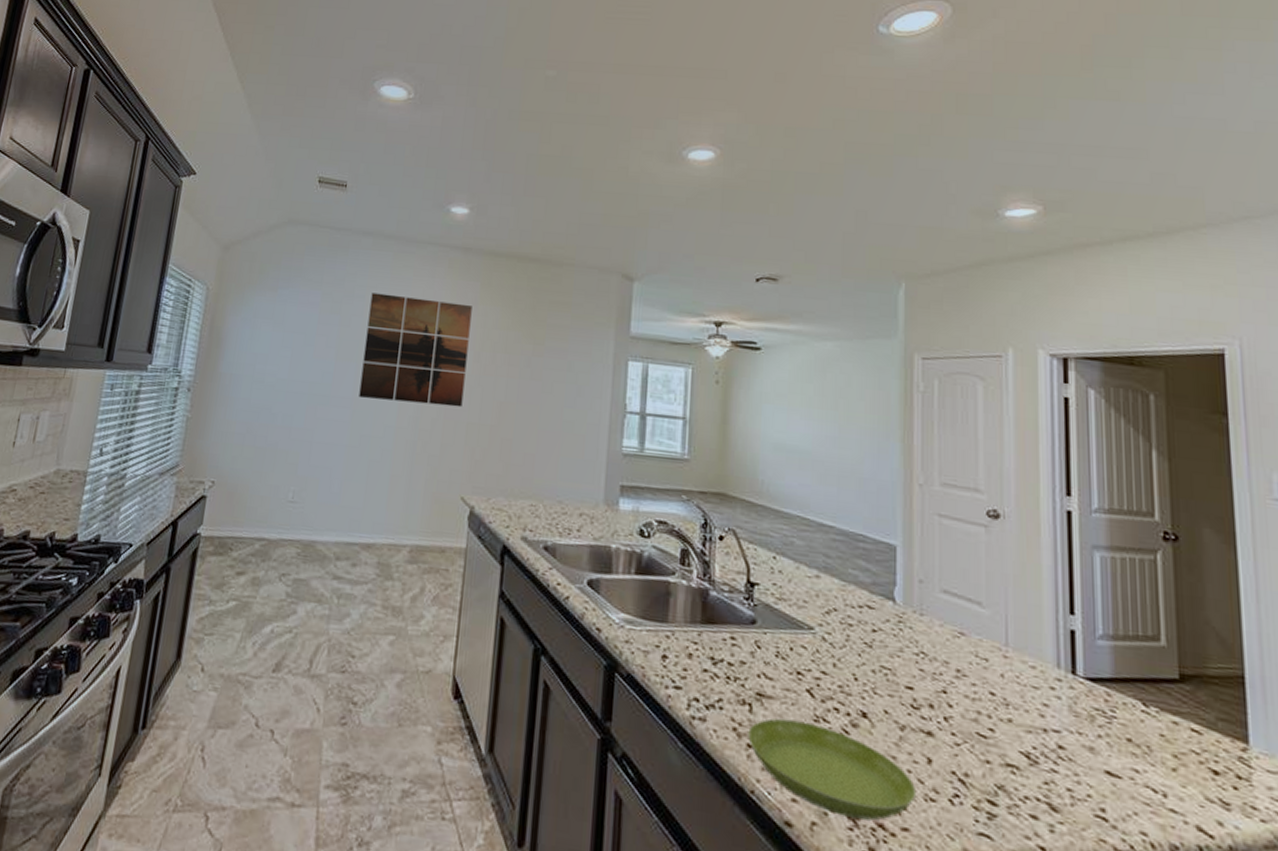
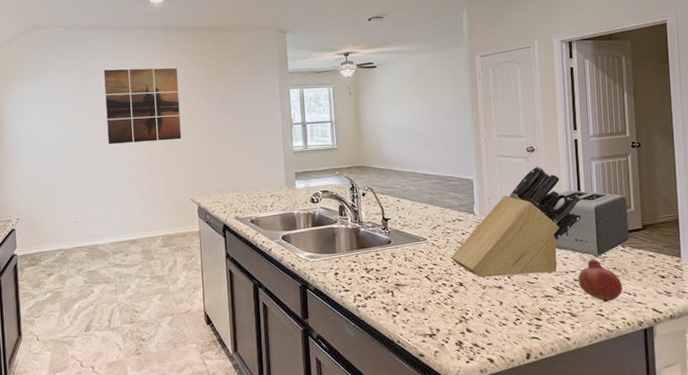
saucer: present [748,718,915,821] -> none [392,295,494,344]
knife block: none [850,542,1075,727] -> present [450,166,582,278]
toaster: none [1010,590,1156,715] -> present [544,190,629,258]
fruit: none [1064,716,1143,798] -> present [578,260,623,303]

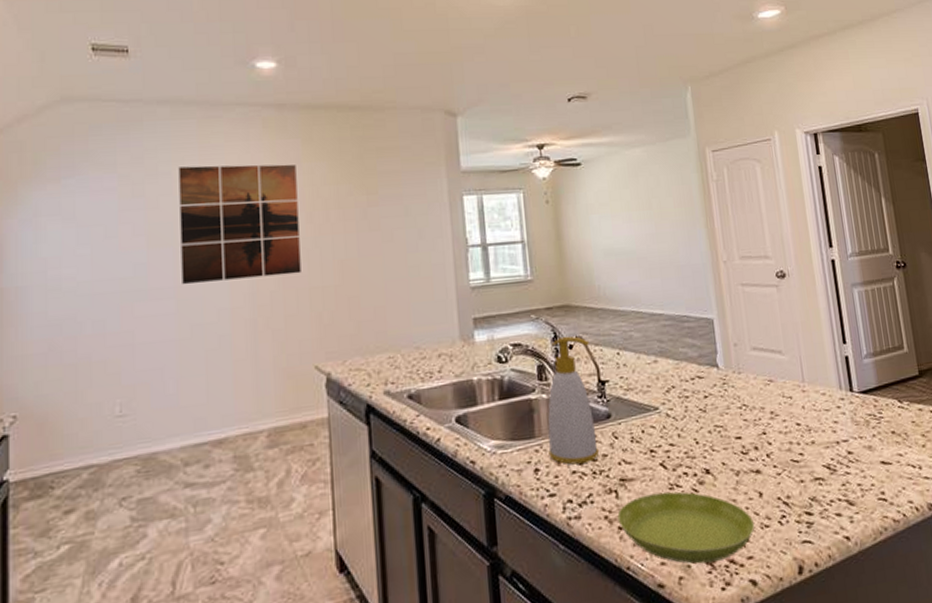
soap bottle: none [345,187,382,272] -> present [547,336,600,465]
saucer: none [392,295,494,344] -> present [617,491,754,564]
knife block: present [450,166,582,278] -> none [691,296,849,460]
toaster: present [544,190,629,258] -> none [803,327,906,419]
fruit: present [578,260,623,303] -> none [851,422,906,482]

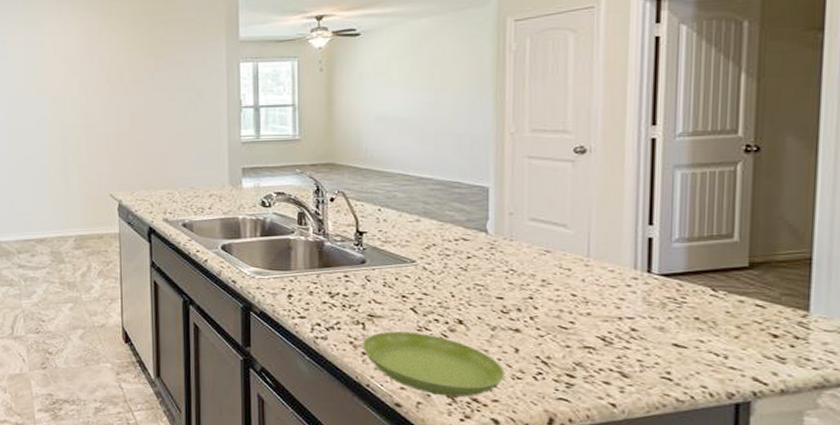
wall art: present [178,164,301,285] -> none [10,34,101,127]
soap bottle: present [547,336,600,465] -> none [302,190,351,297]

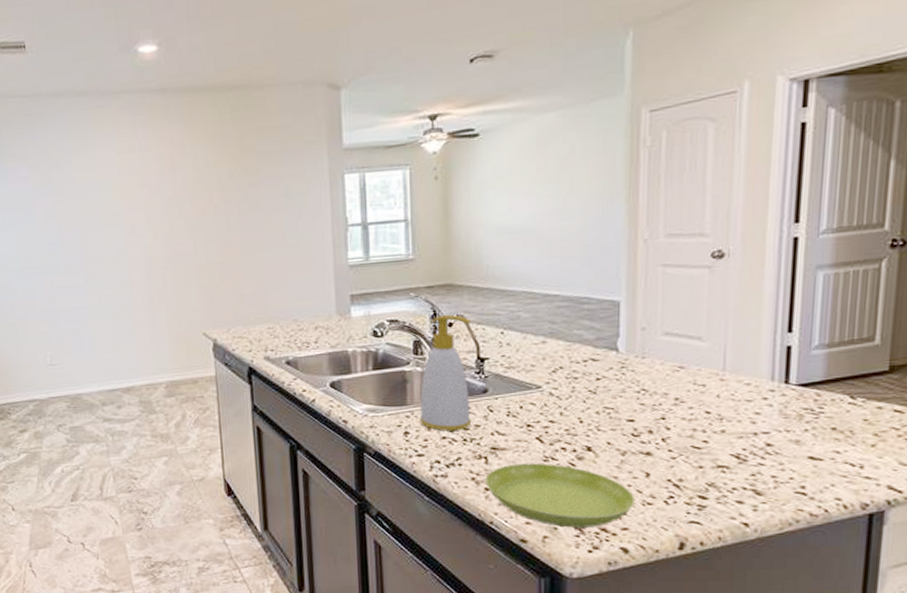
soap bottle: none [302,190,351,297] -> present [419,314,472,431]

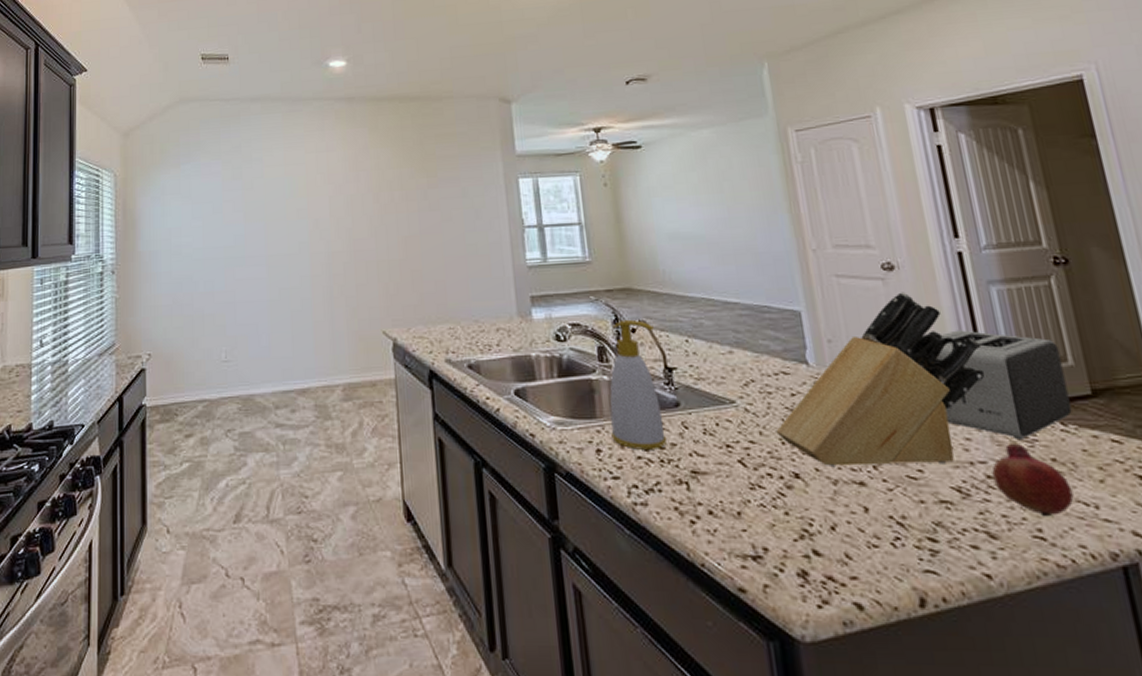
saucer: present [485,463,634,528] -> none [689,491,859,575]
knife block: none [576,279,793,440] -> present [776,292,985,466]
toaster: none [728,314,870,413] -> present [921,330,1072,441]
fruit: none [772,416,844,477] -> present [992,444,1074,517]

